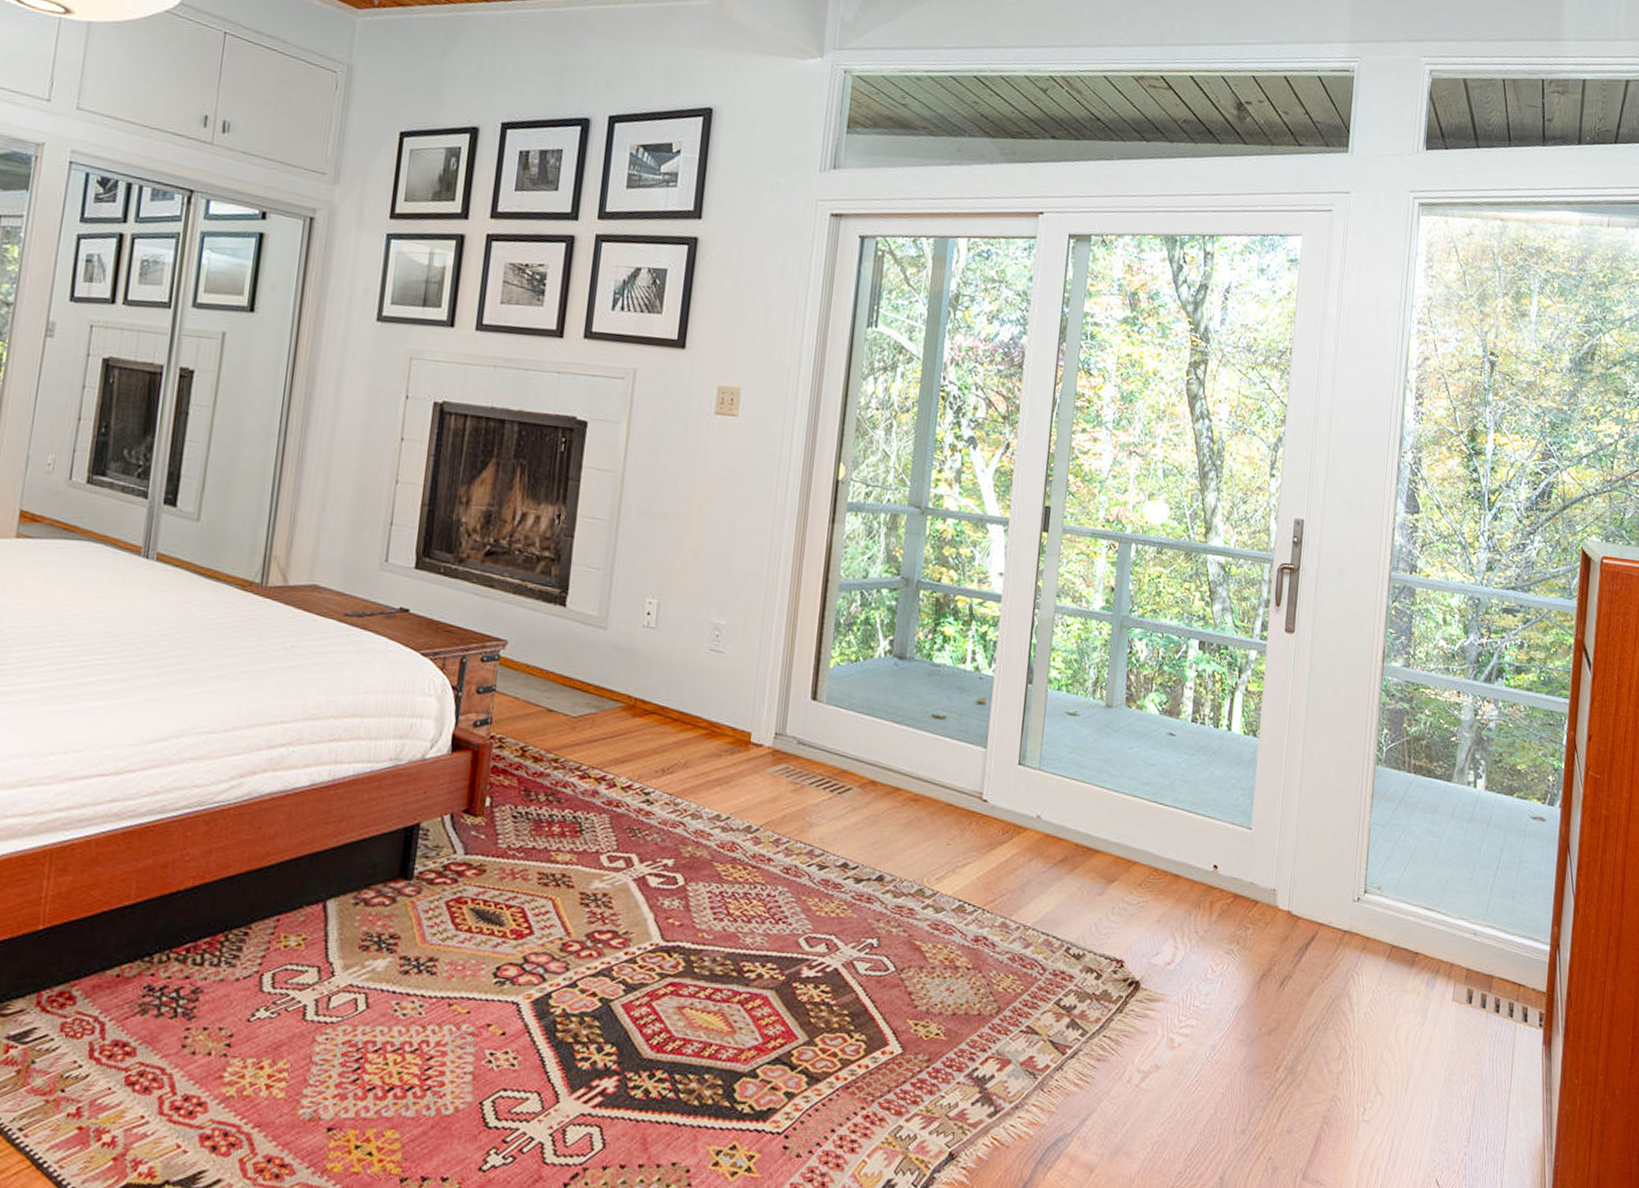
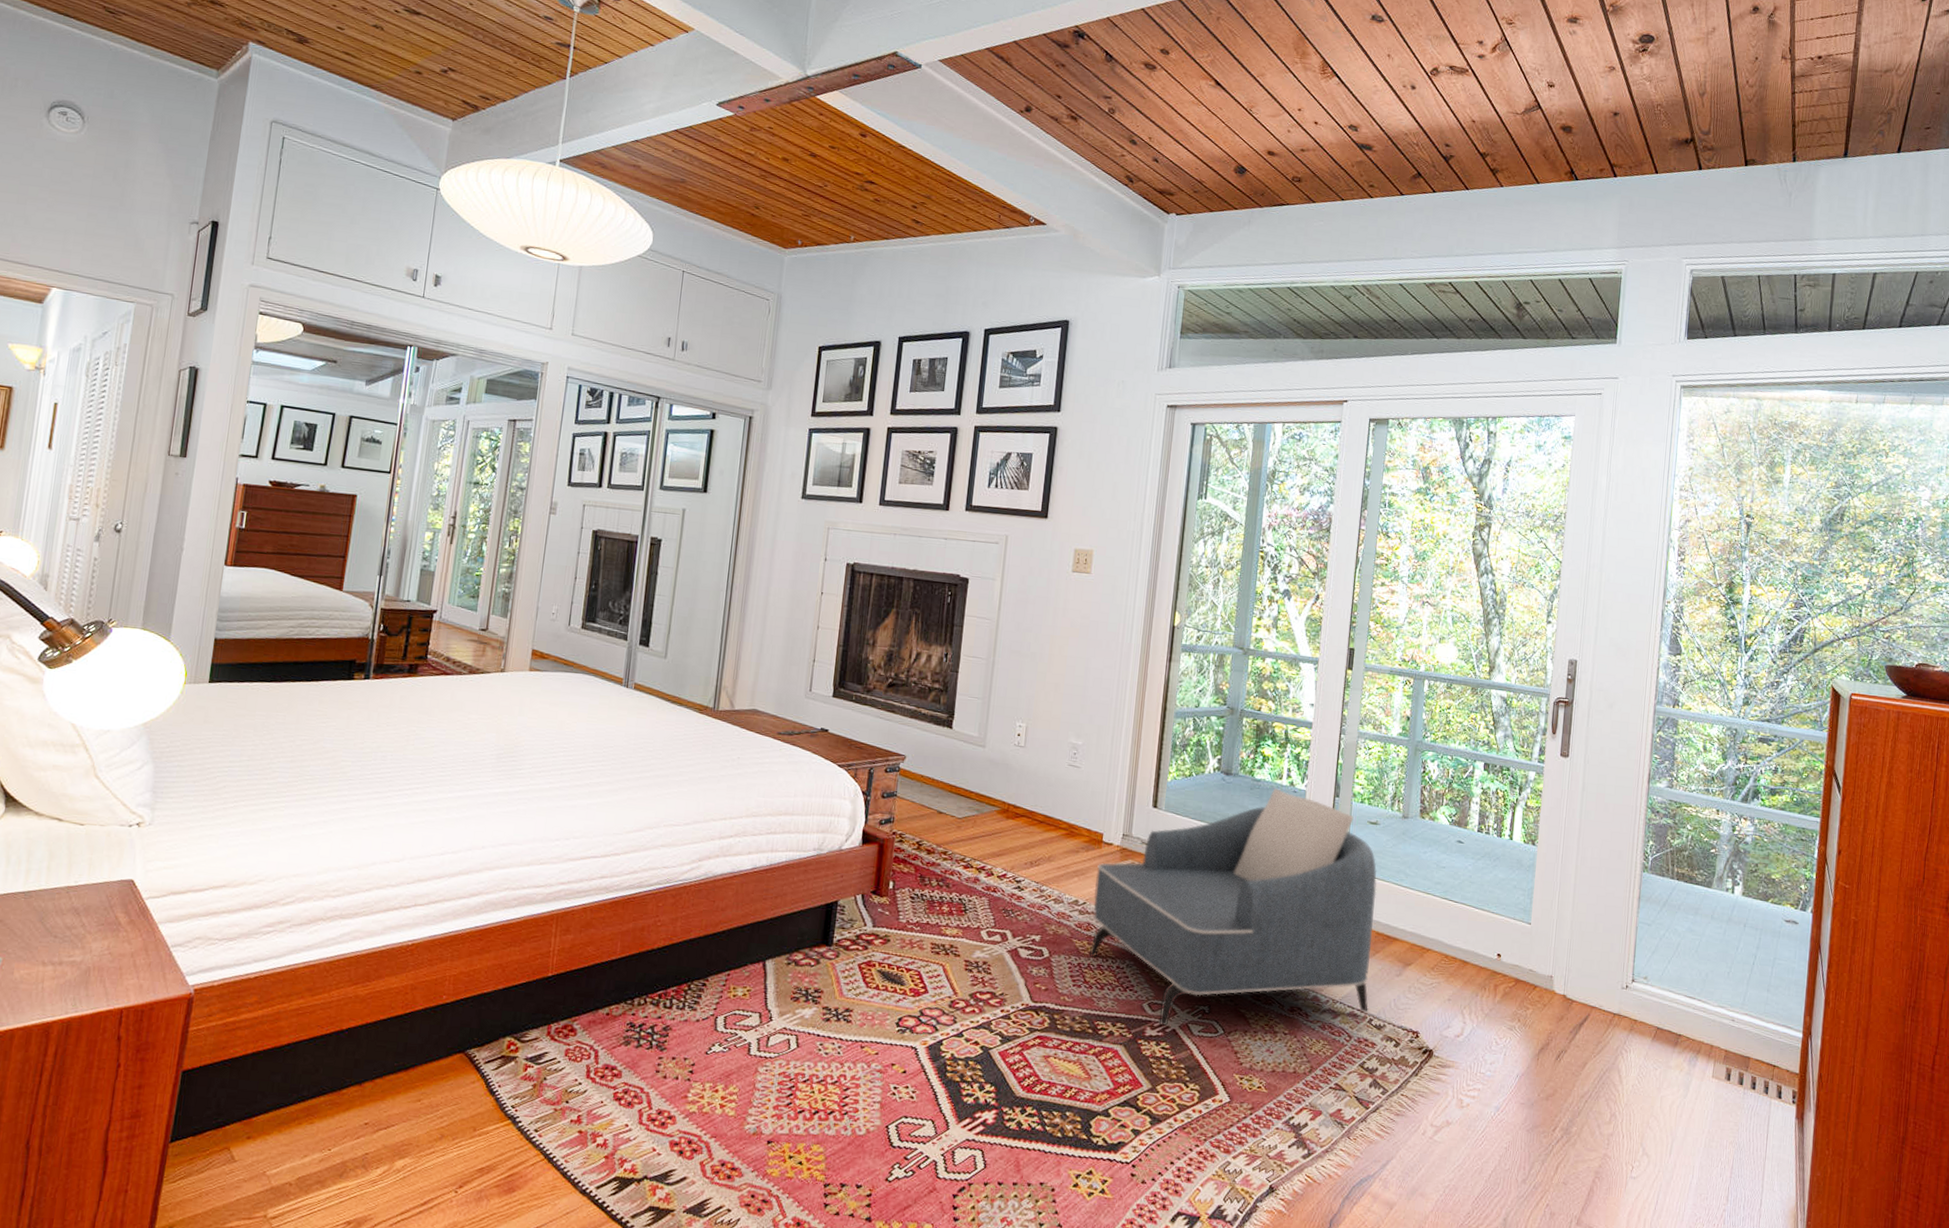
armchair: none [733,674,1076,966] -> present [1089,788,1377,1027]

